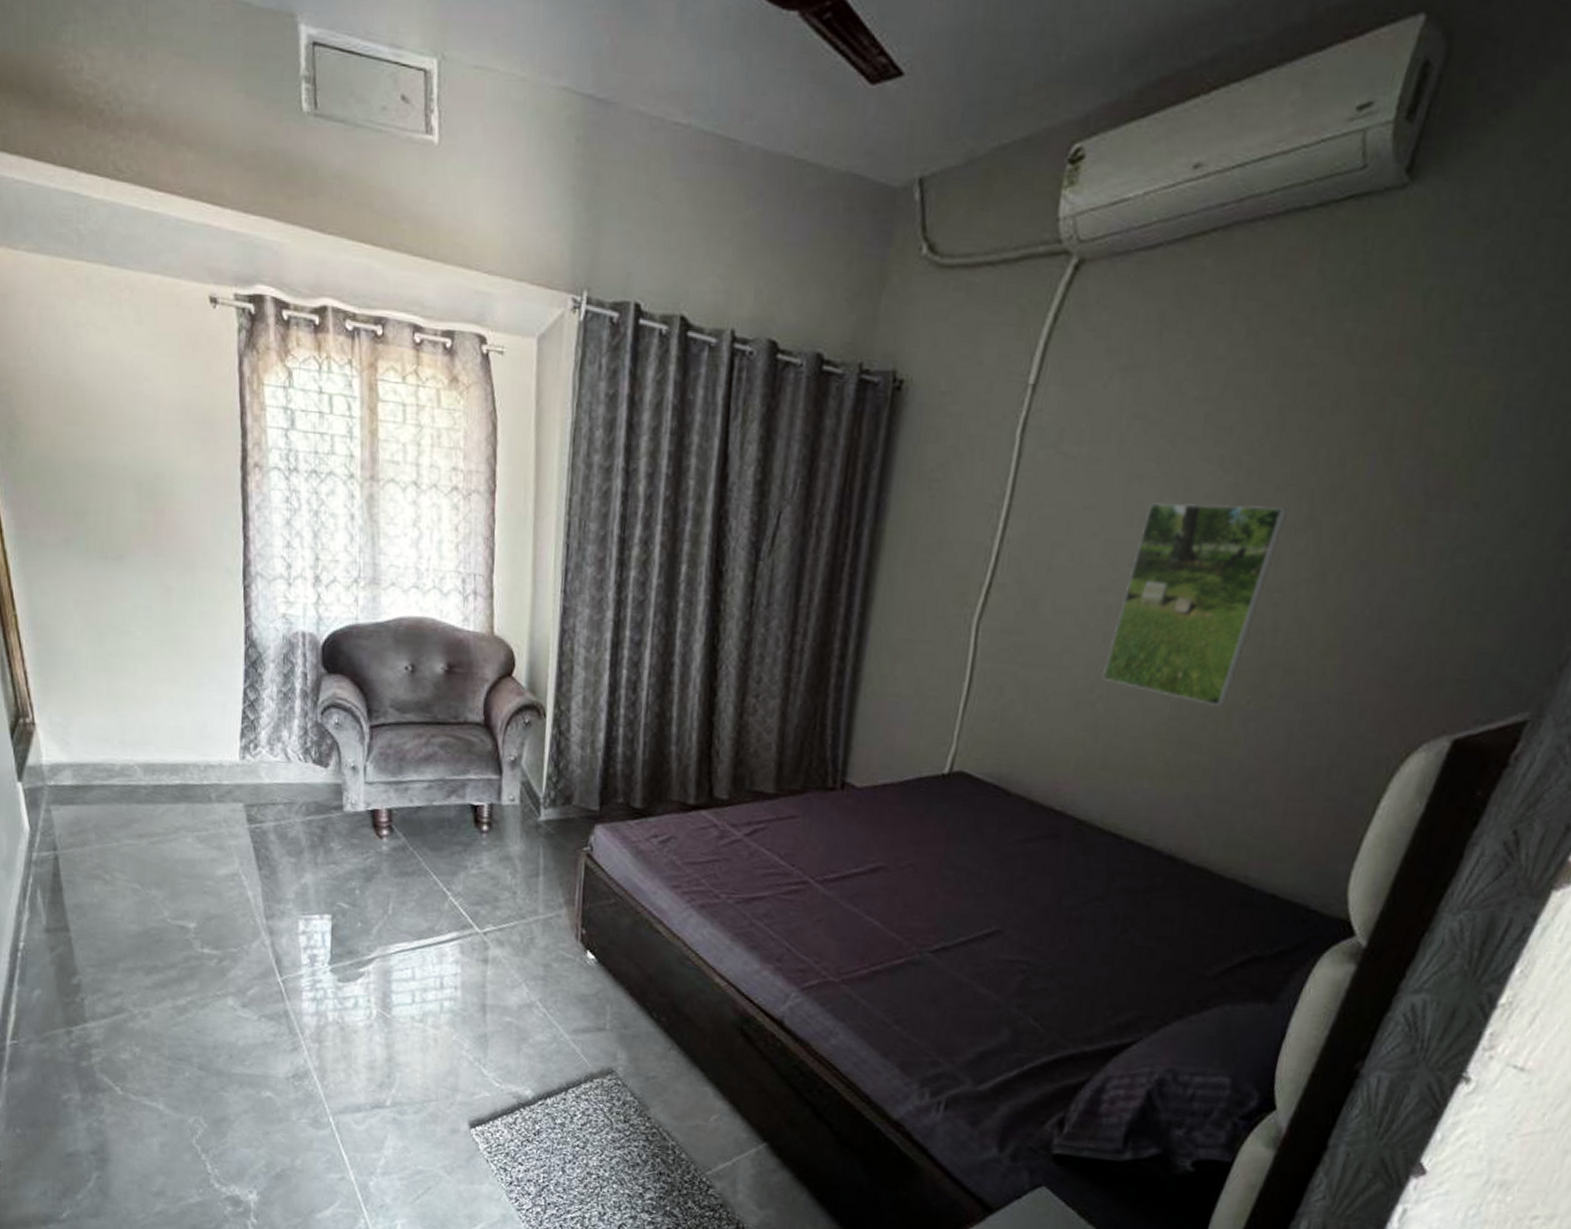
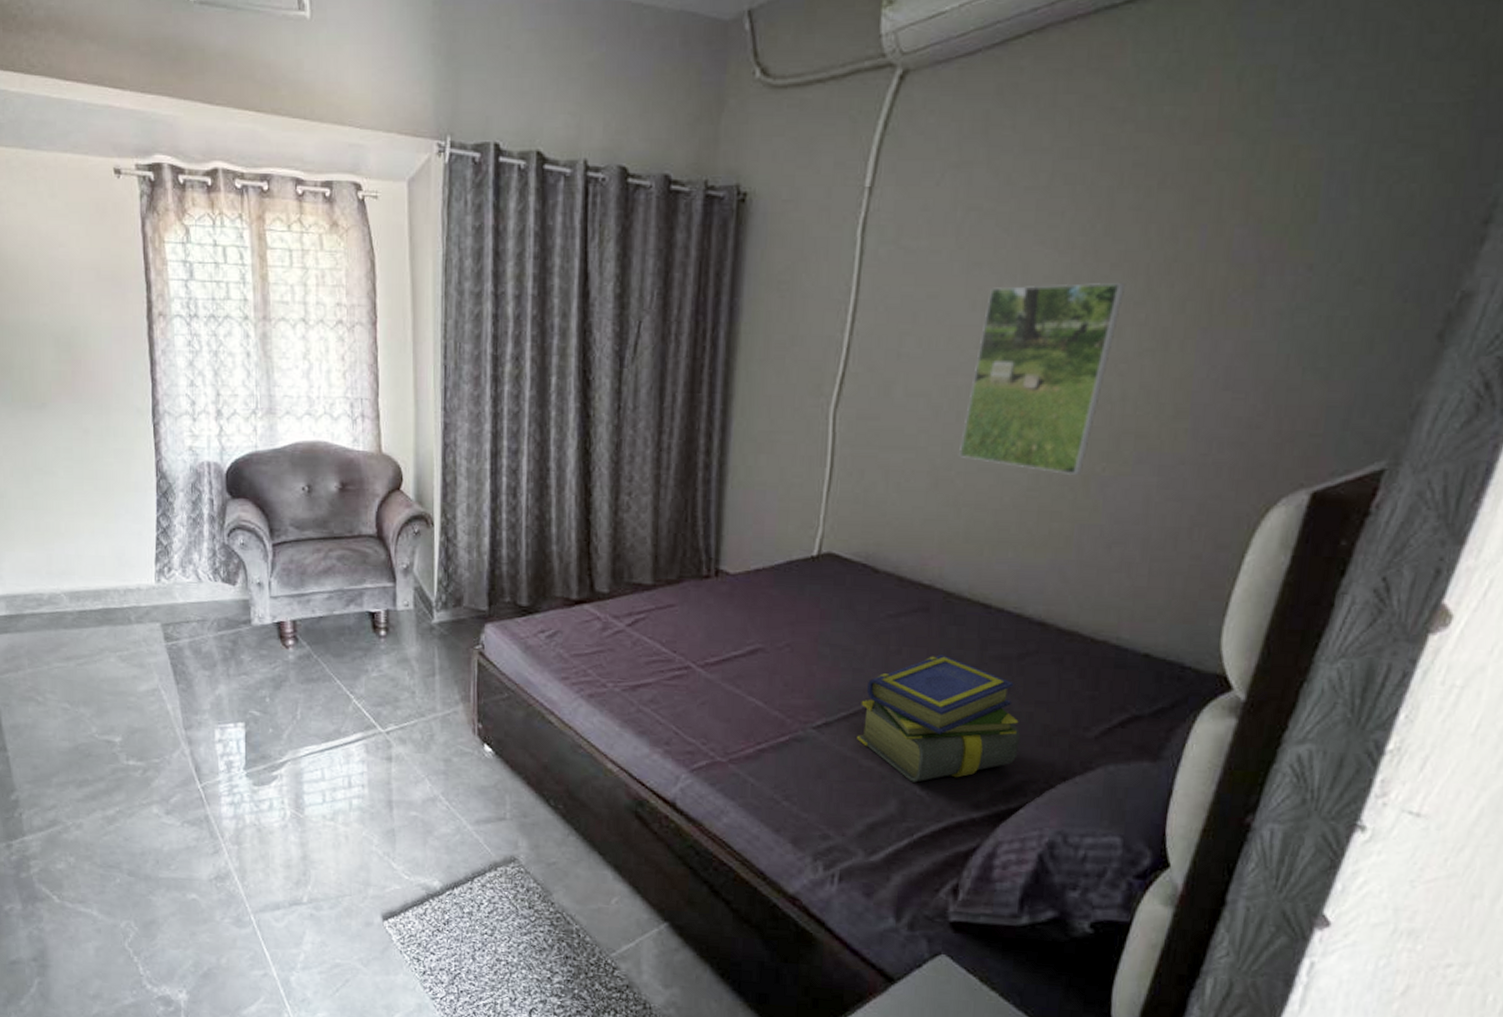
stack of books: none [974,883,1140,1013] -> present [857,654,1021,783]

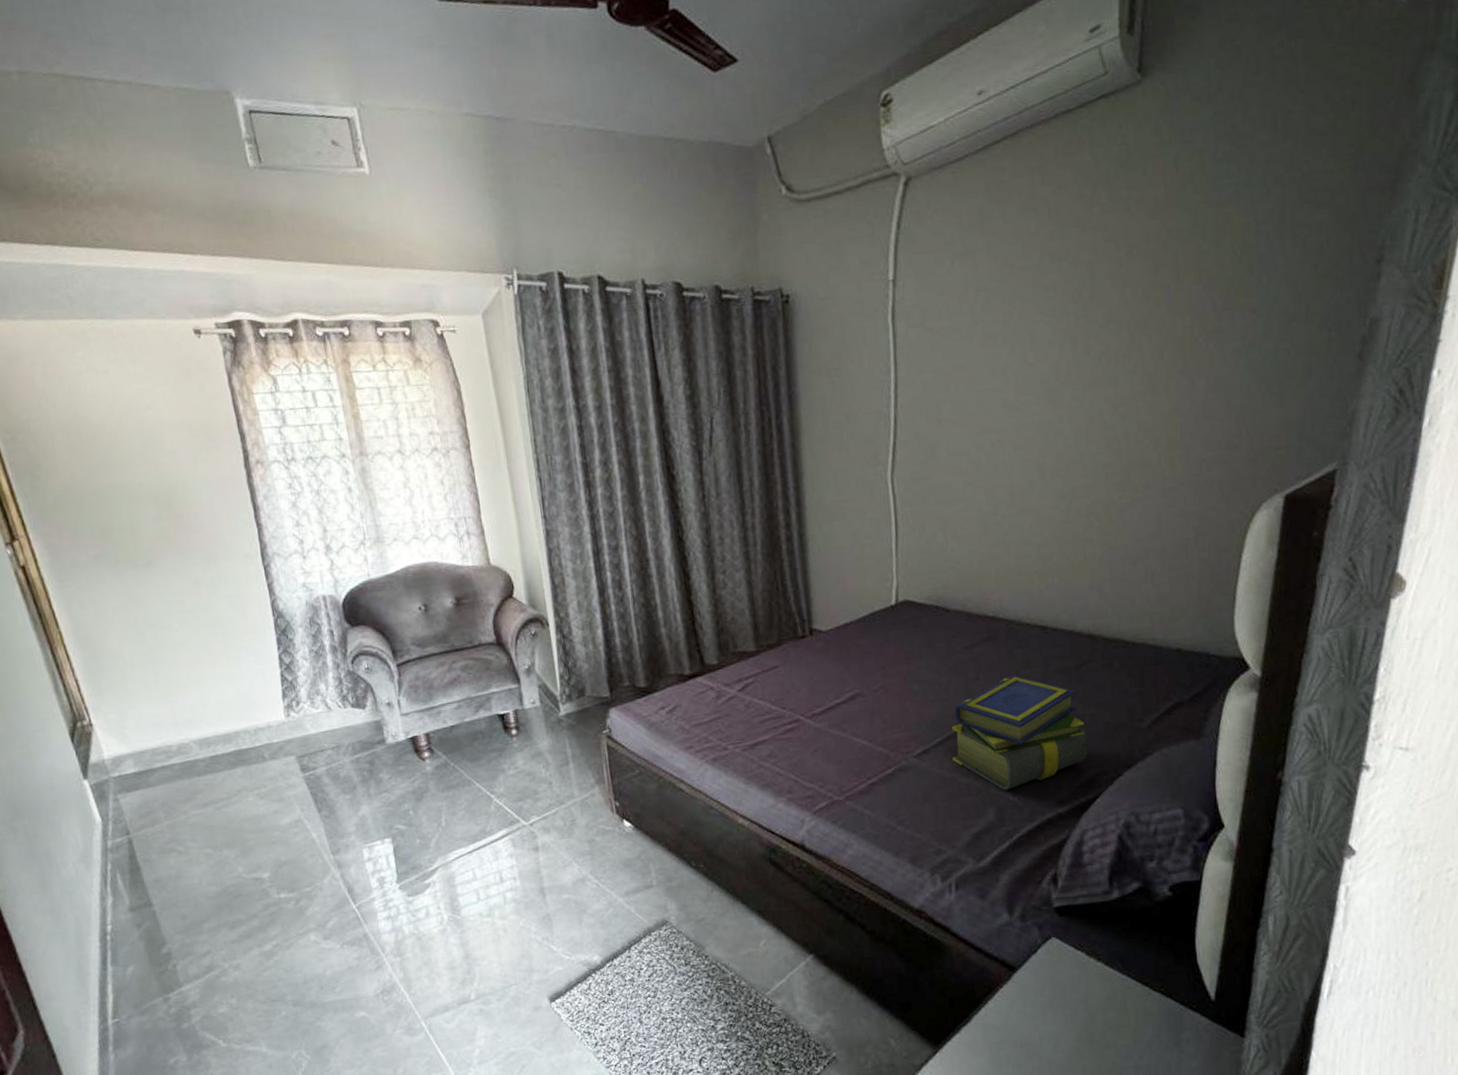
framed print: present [959,282,1125,476] -> none [1000,339,1114,507]

